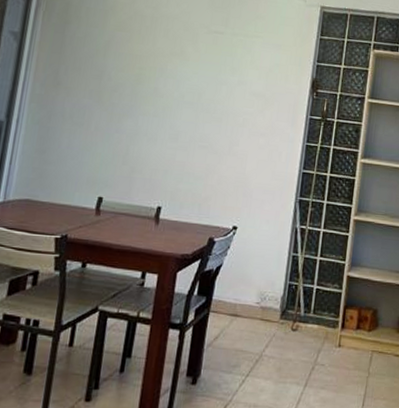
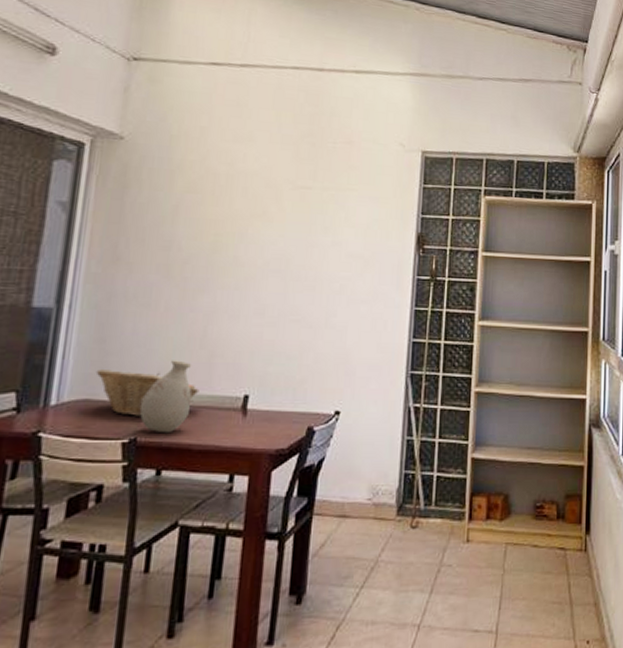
fruit basket: none [36,175,121,217] -> present [96,370,199,416]
vase: none [70,172,116,233] -> present [139,360,192,434]

